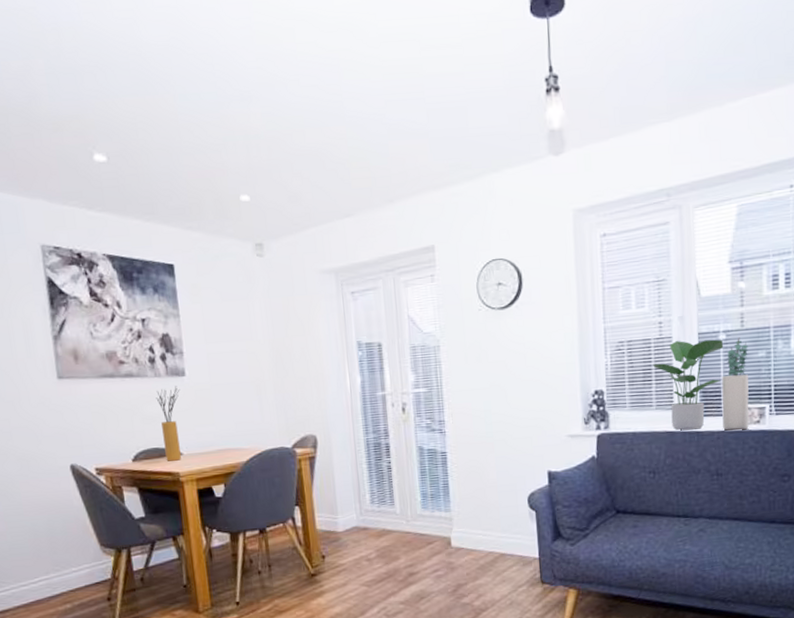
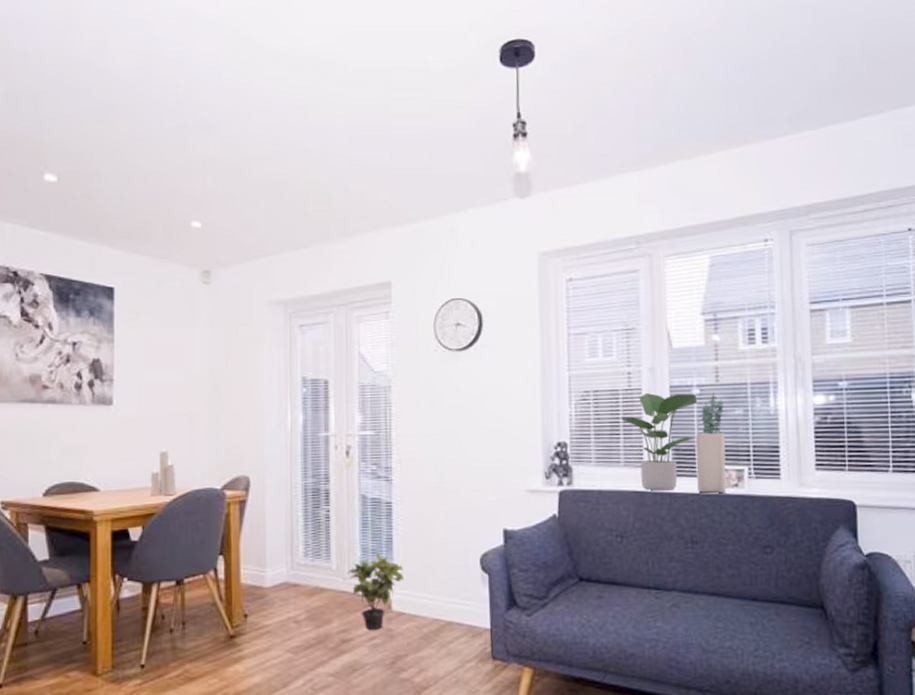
vase: present [156,386,181,461] -> none [78,415,105,498]
candle: none [226,413,252,456] -> present [150,448,177,496]
potted plant: none [410,497,460,564] -> present [347,552,403,630]

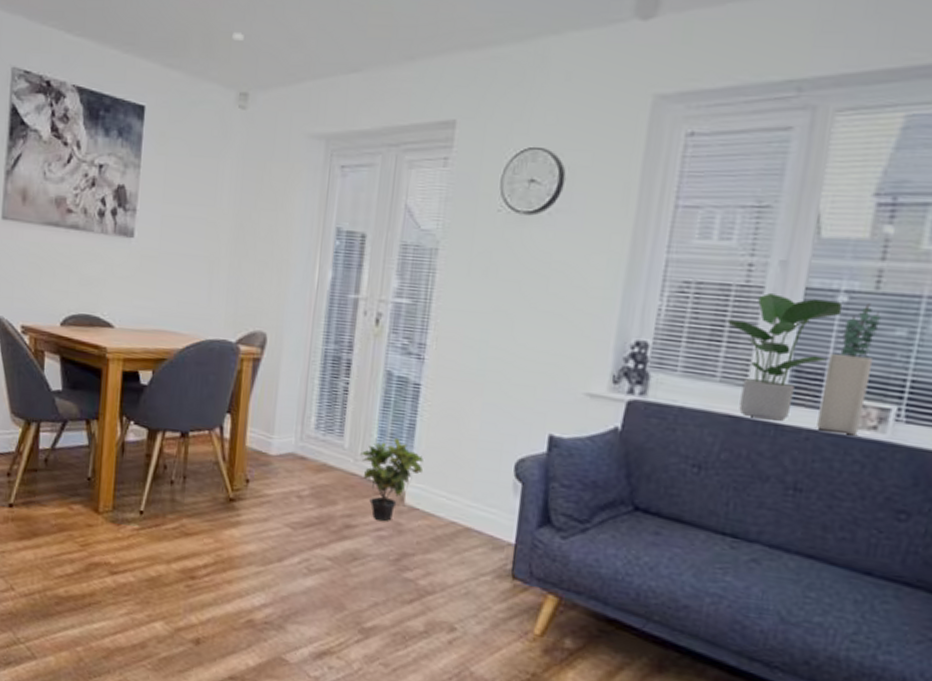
candle: present [150,448,177,496] -> none [163,291,191,343]

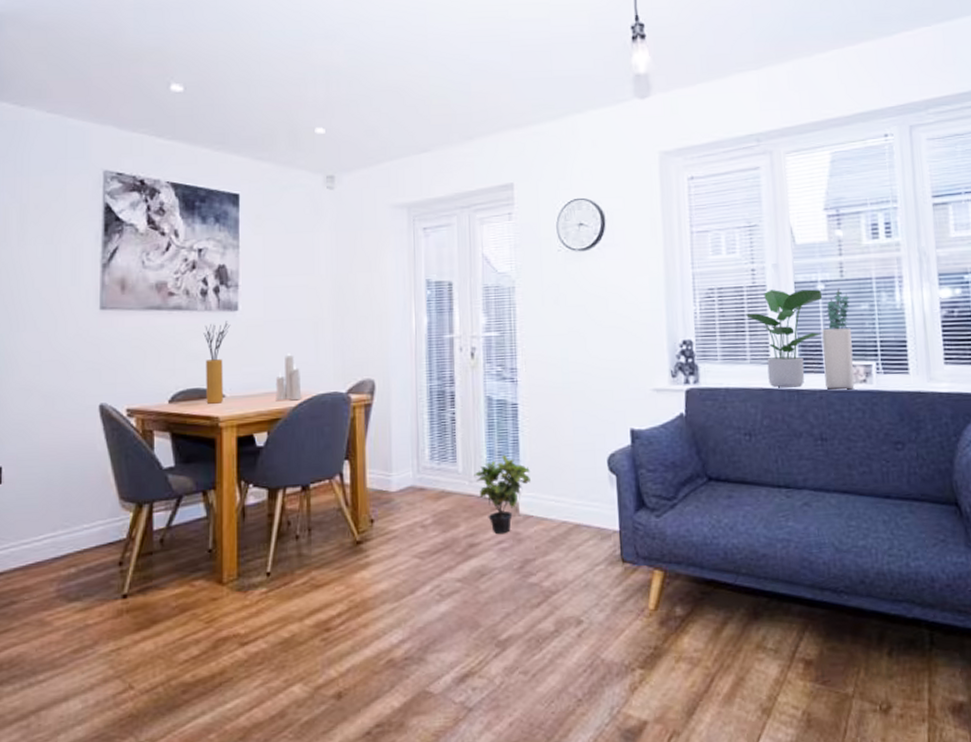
vase: none [96,247,125,334] -> present [203,321,231,404]
candle: none [163,291,191,343] -> present [275,353,302,401]

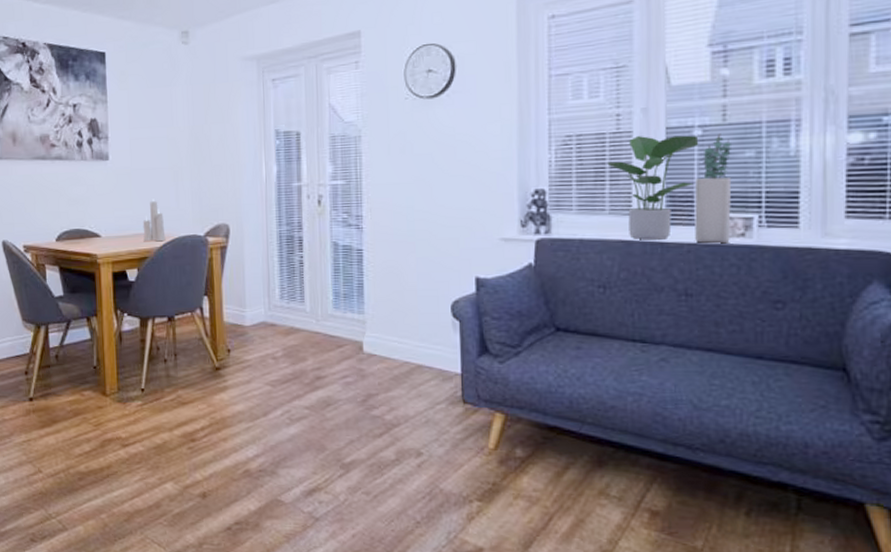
vase: present [203,321,231,404] -> none [81,169,103,243]
potted plant: present [474,454,530,533] -> none [320,297,374,369]

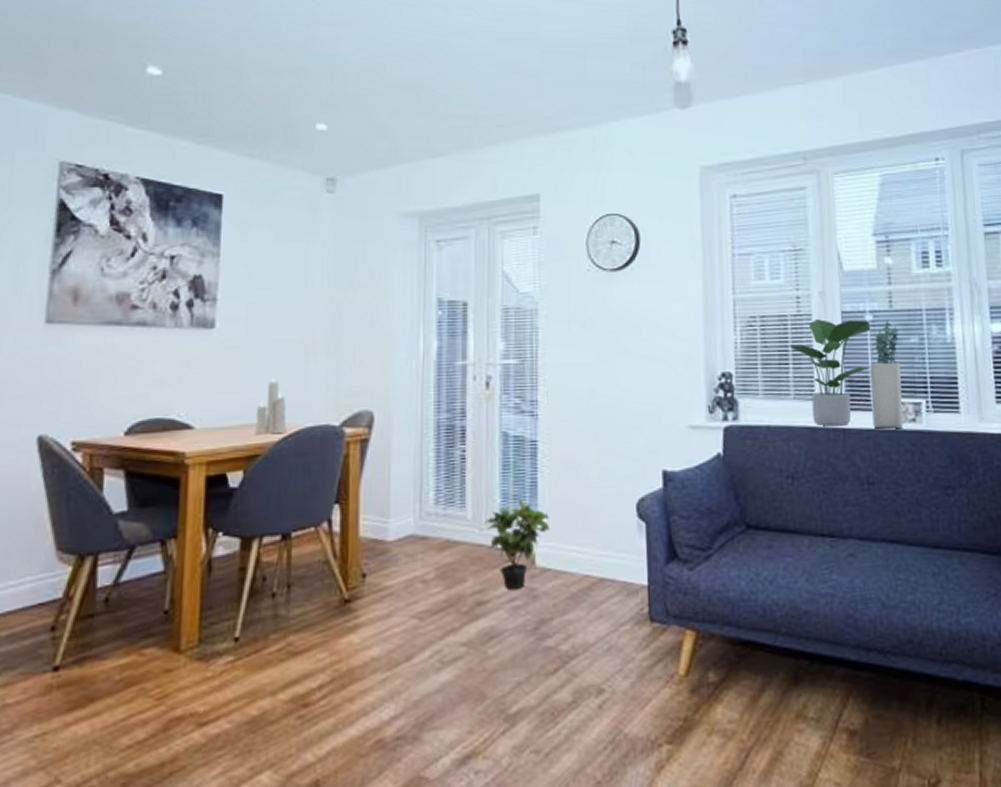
potted plant: none [320,297,374,369] -> present [485,498,549,589]

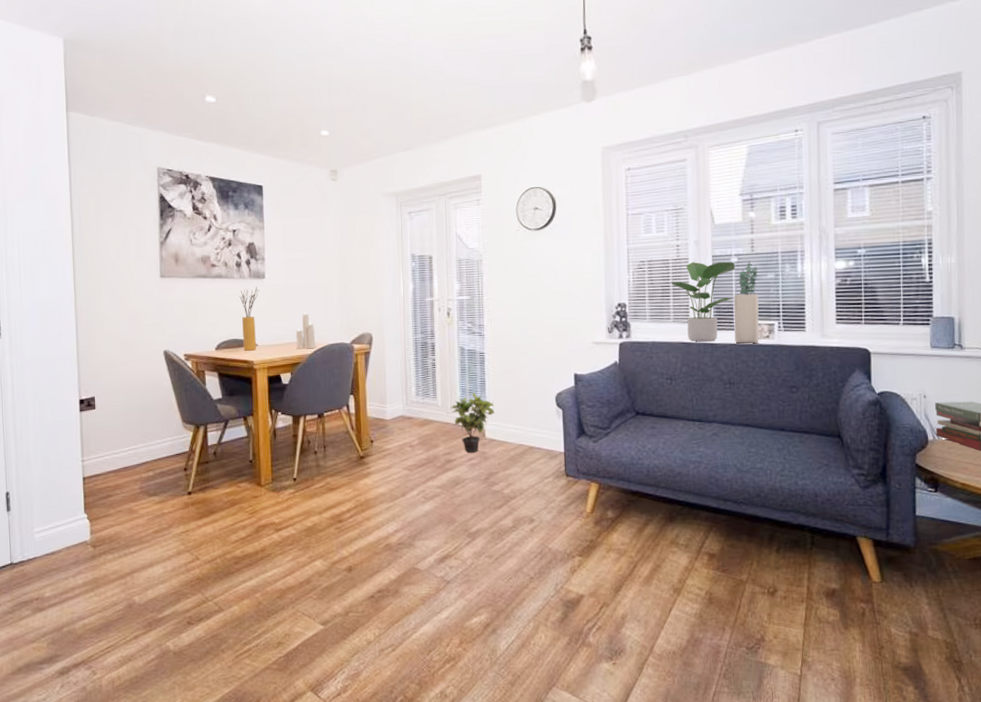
vase: none [171,340,205,437] -> present [239,287,260,351]

